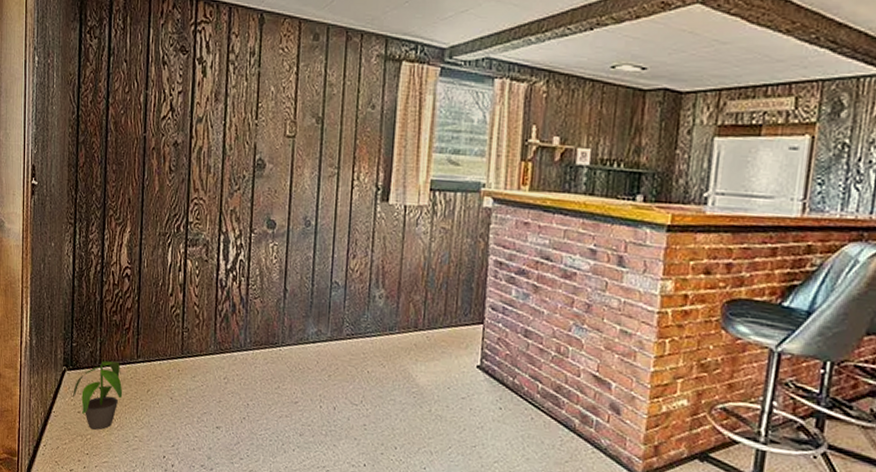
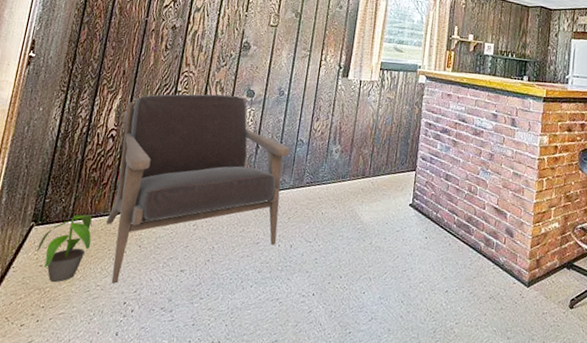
armchair: none [135,225,324,436] -> present [106,94,290,284]

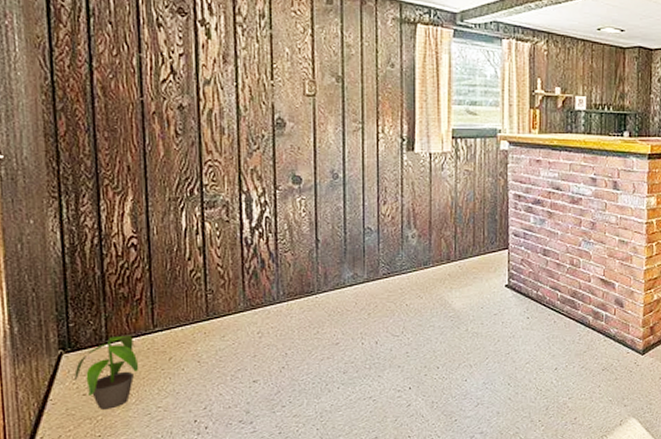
armchair: present [106,94,290,284] -> none [143,184,359,403]

